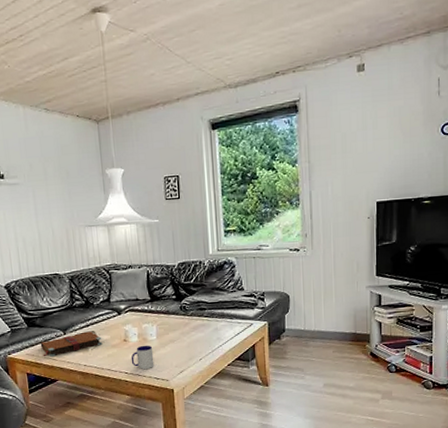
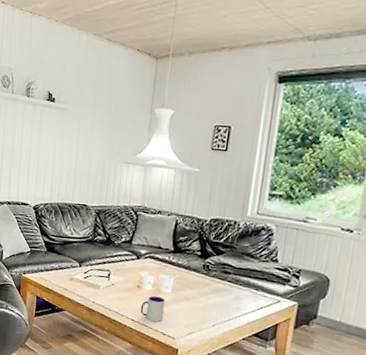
book: present [40,331,102,357] -> none [55,268,116,286]

